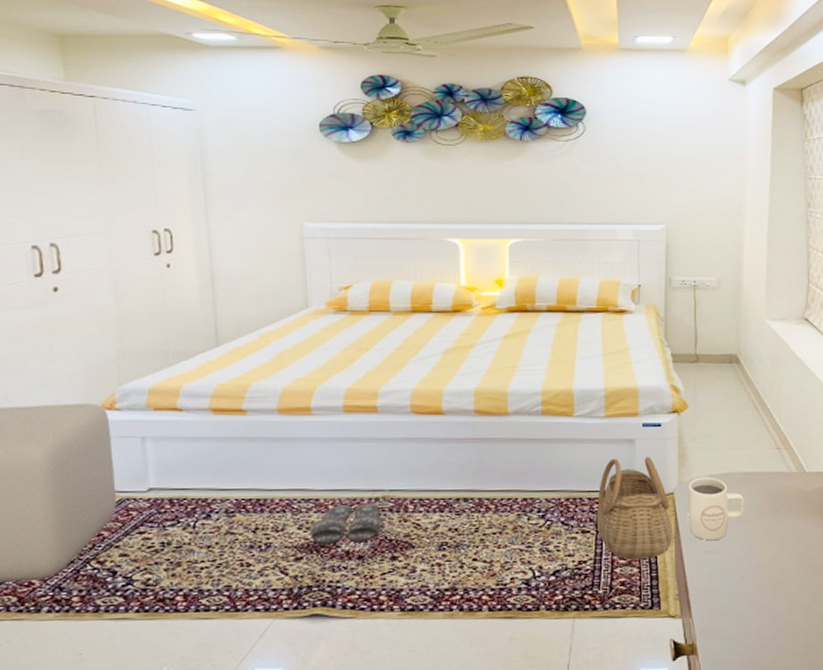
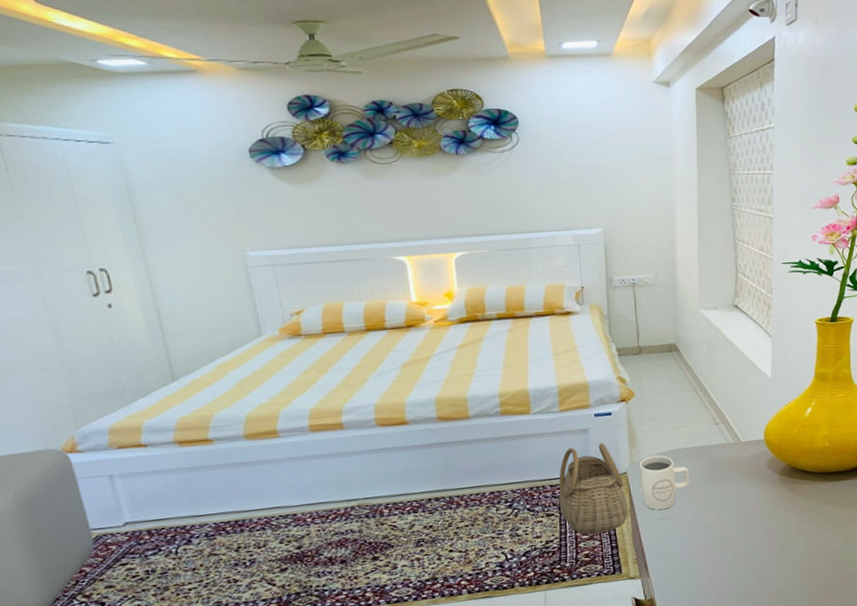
slippers: present [311,503,385,545] -> none [292,512,363,555]

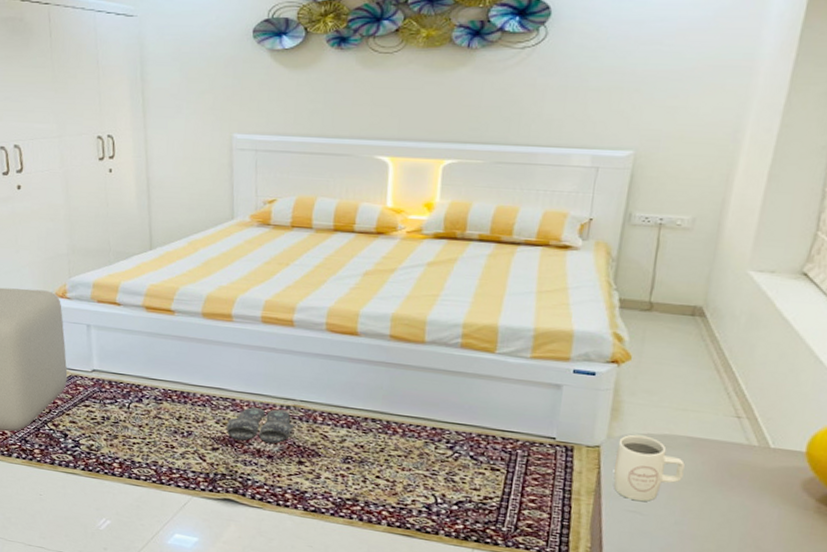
slippers: none [292,512,363,555] -> present [227,407,295,444]
basket: present [558,442,629,535] -> none [508,401,594,507]

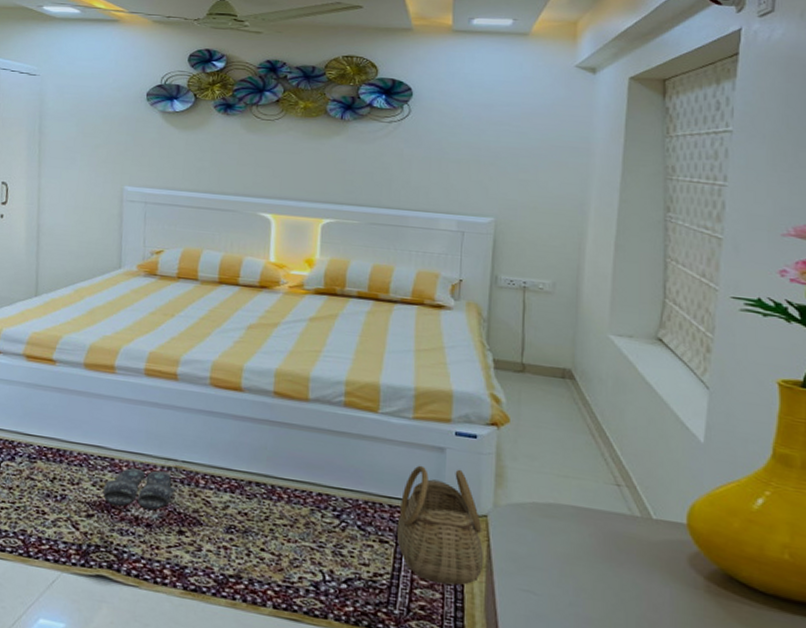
basket: none [508,401,594,507] -> present [396,465,484,586]
mug: present [613,434,685,502] -> none [502,502,572,580]

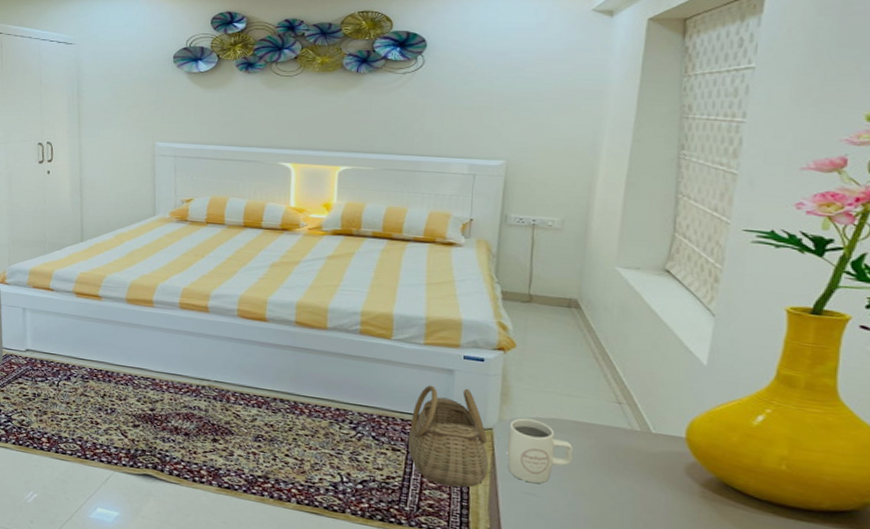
slippers: present [103,468,176,511] -> none [147,386,210,422]
mug: none [502,502,572,580] -> present [506,417,573,484]

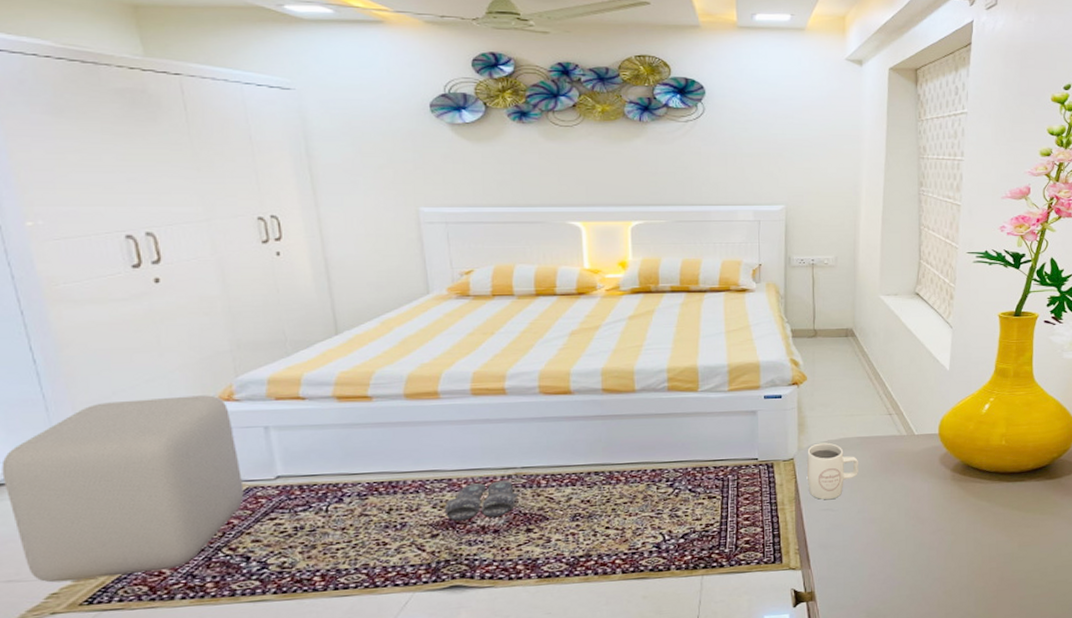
slippers: none [147,386,210,422] -> present [445,480,519,522]
basket: present [407,385,489,488] -> none [721,426,793,521]

